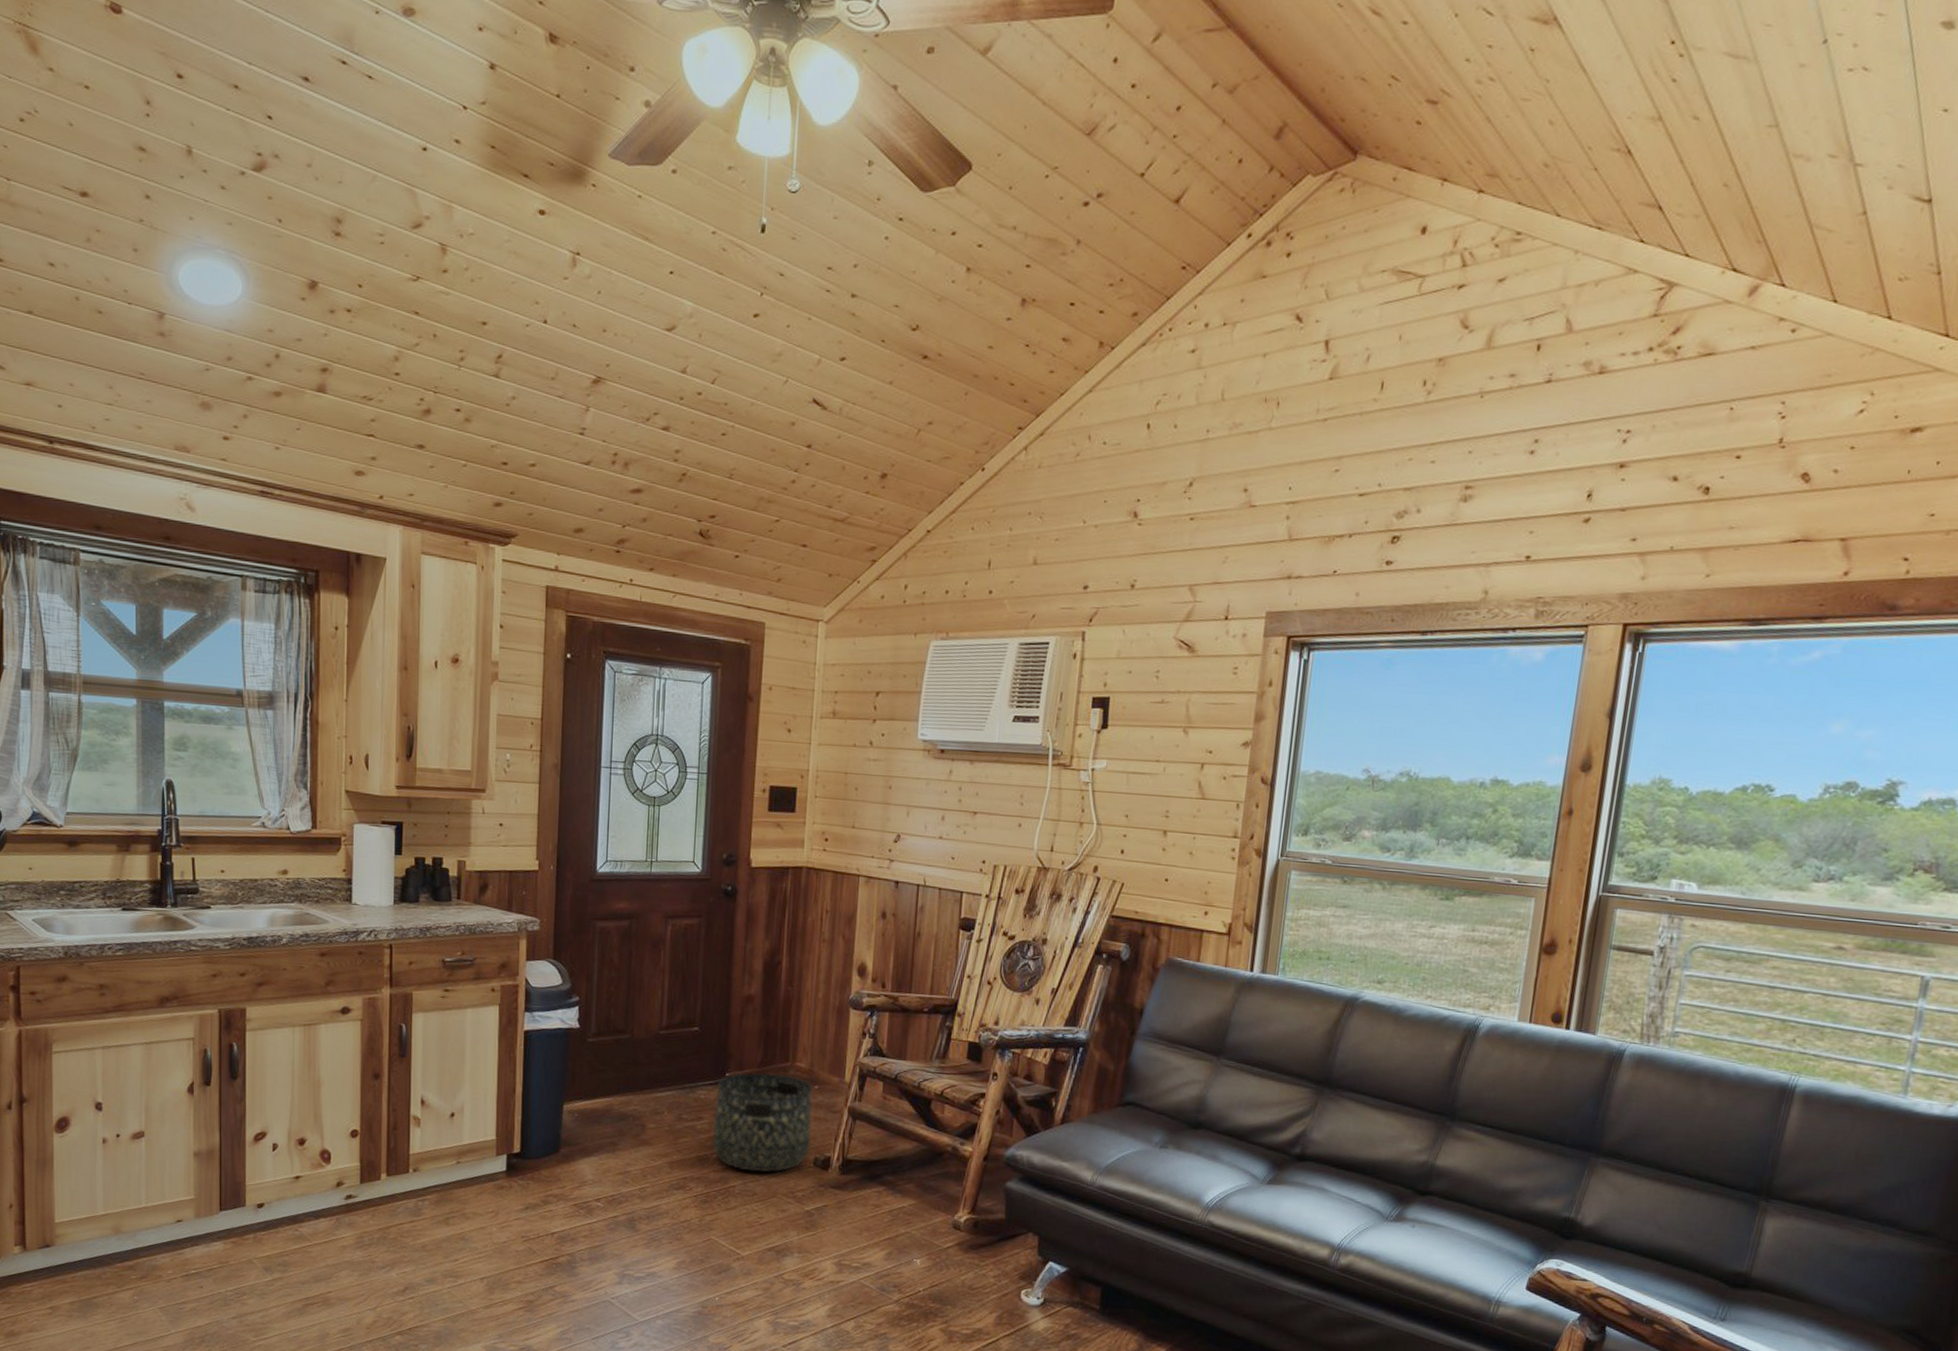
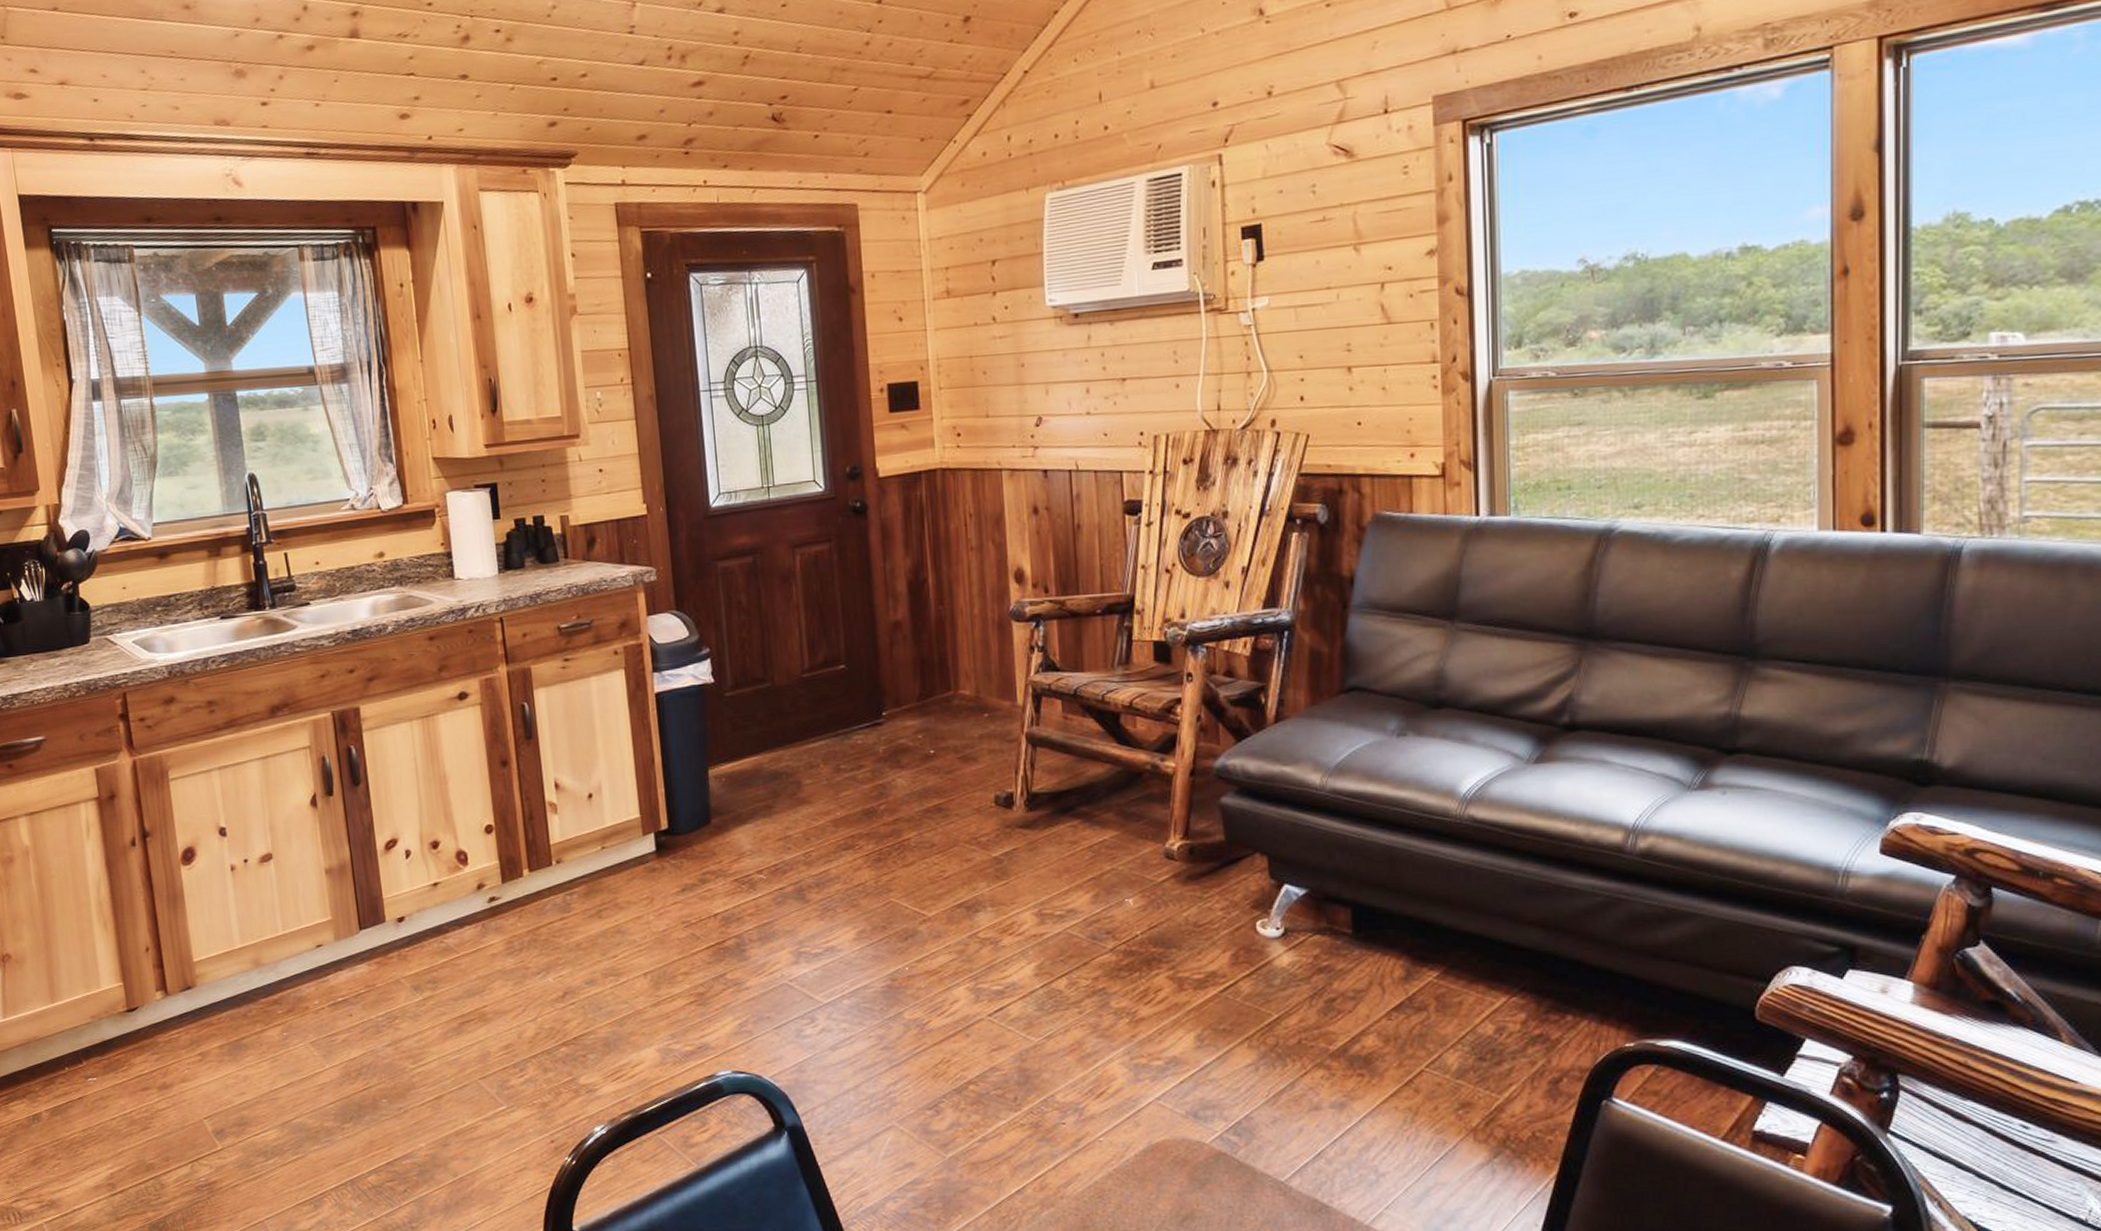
basket: present [712,1072,814,1173] -> none [873,705,989,820]

